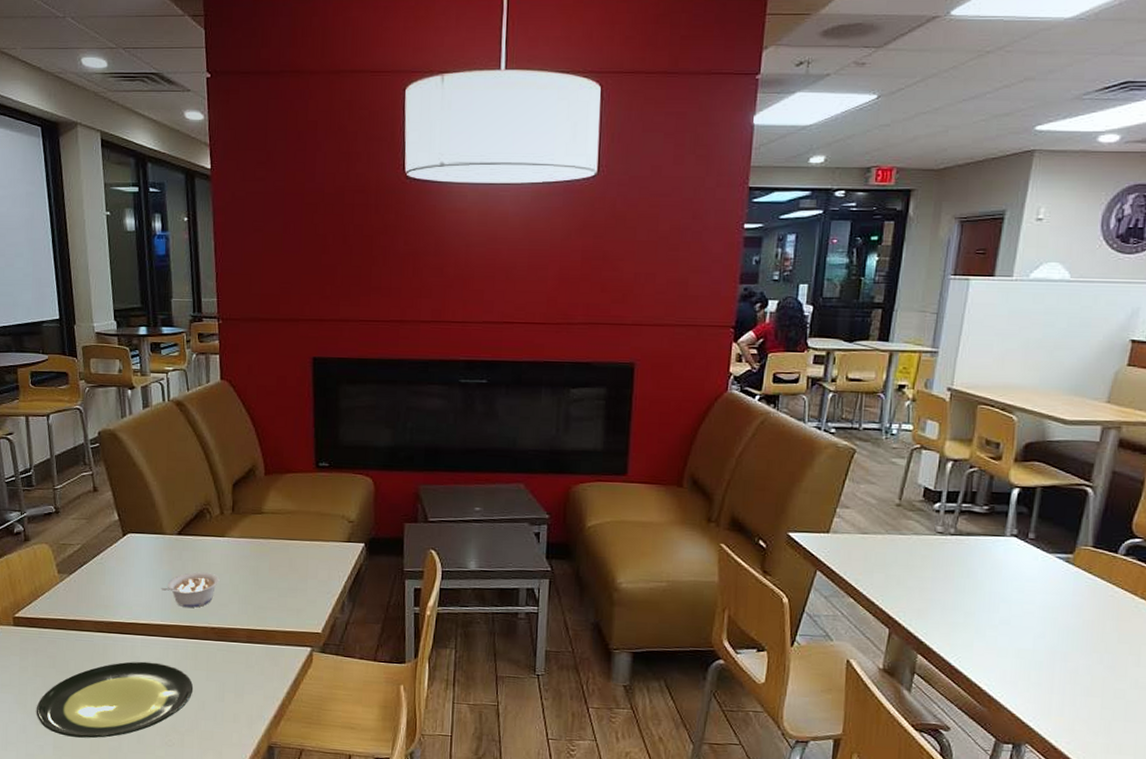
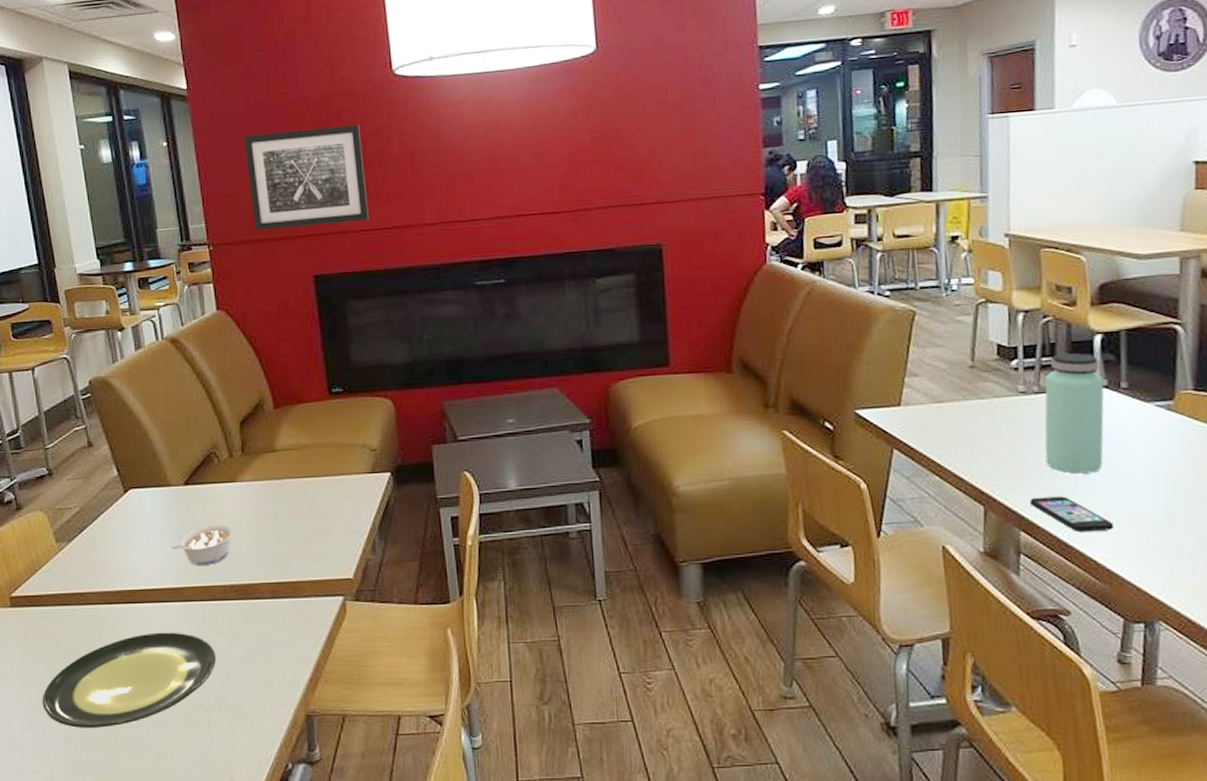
wall art: none [259,219,369,312] -> present [244,124,369,231]
smartphone: none [930,626,1001,662] -> present [1030,496,1114,531]
bottle: none [950,502,1014,611] -> present [1044,353,1105,474]

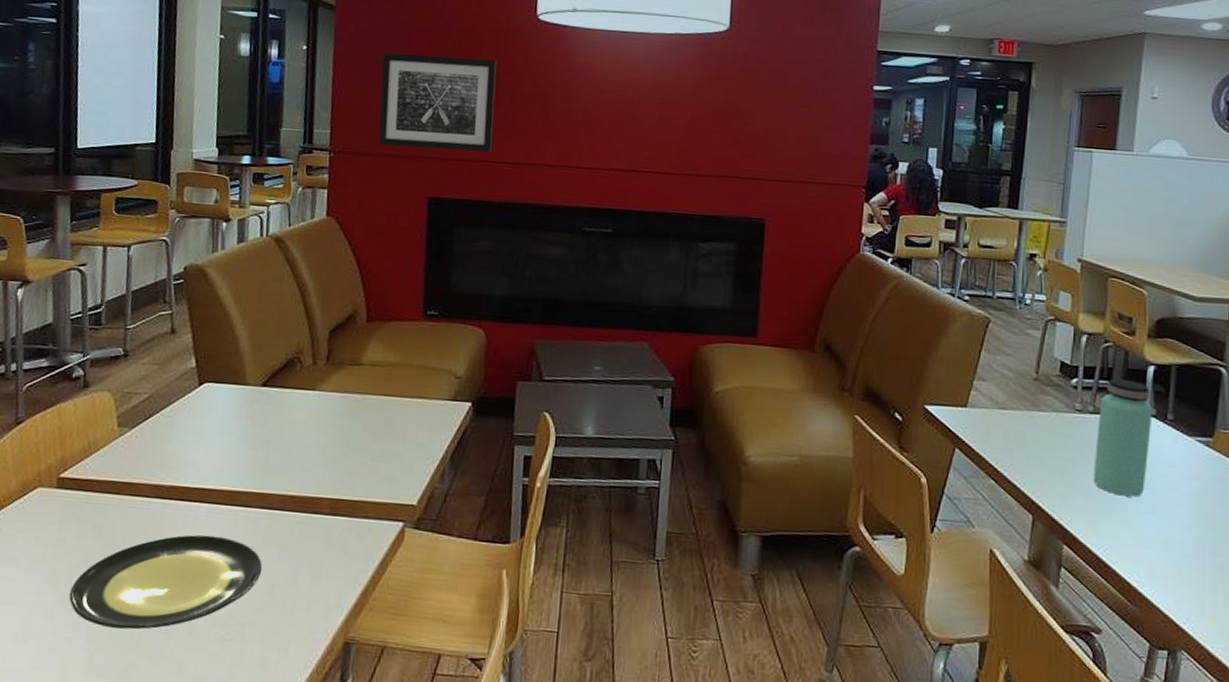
legume: present [170,523,235,565] -> none [236,429,305,472]
smartphone: present [1030,496,1114,531] -> none [1075,513,1149,555]

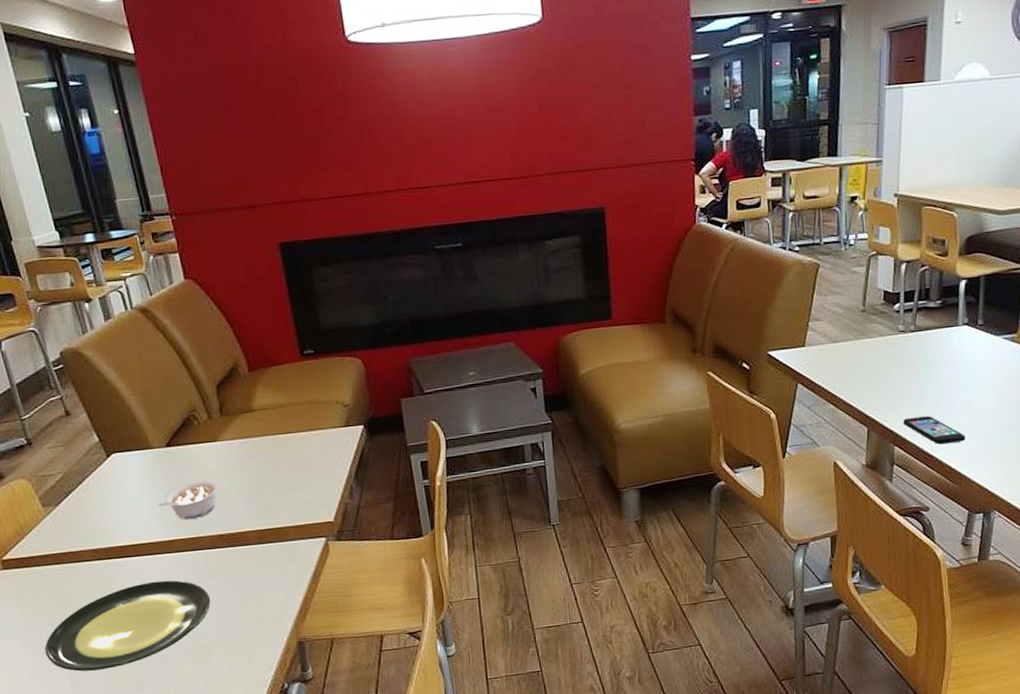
legume: none [236,429,305,472] -> present [158,480,220,519]
wall art: present [378,52,497,153] -> none [198,92,330,200]
smartphone: none [1075,513,1149,555] -> present [903,416,965,444]
bottle: present [1093,379,1152,497] -> none [917,296,965,397]

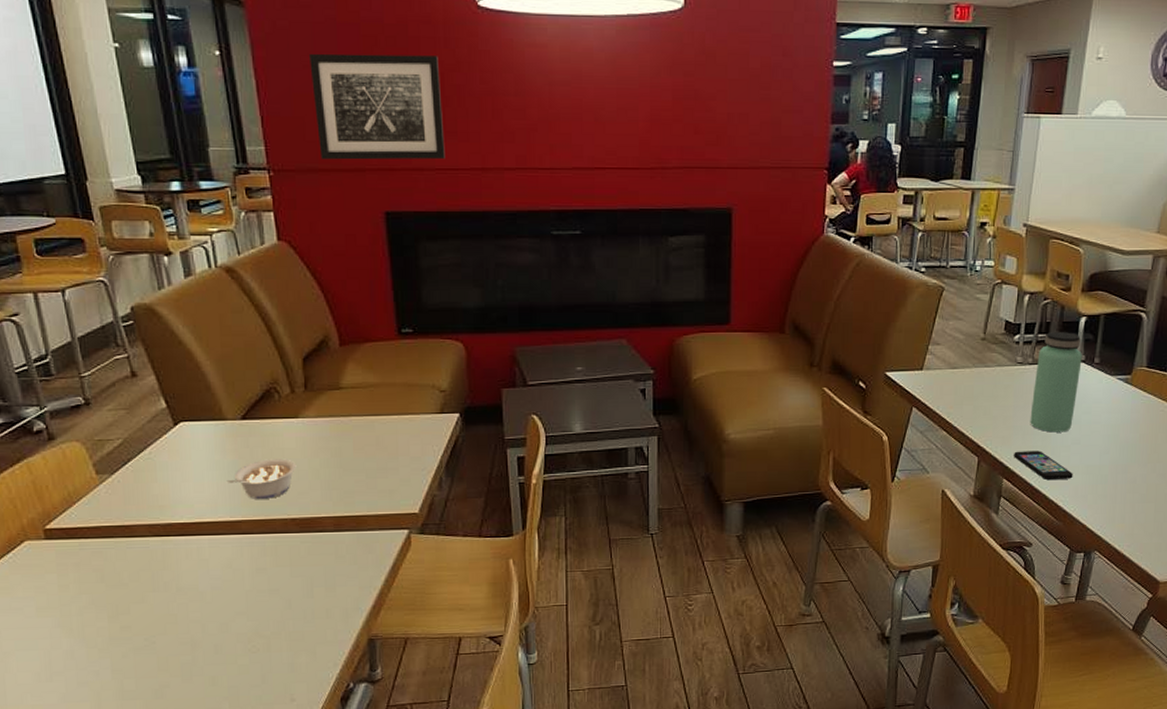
plate: present [44,580,211,672] -> none [85,563,277,657]
wall art: none [198,92,330,200] -> present [309,53,445,160]
bottle: none [917,296,965,397] -> present [1030,332,1082,433]

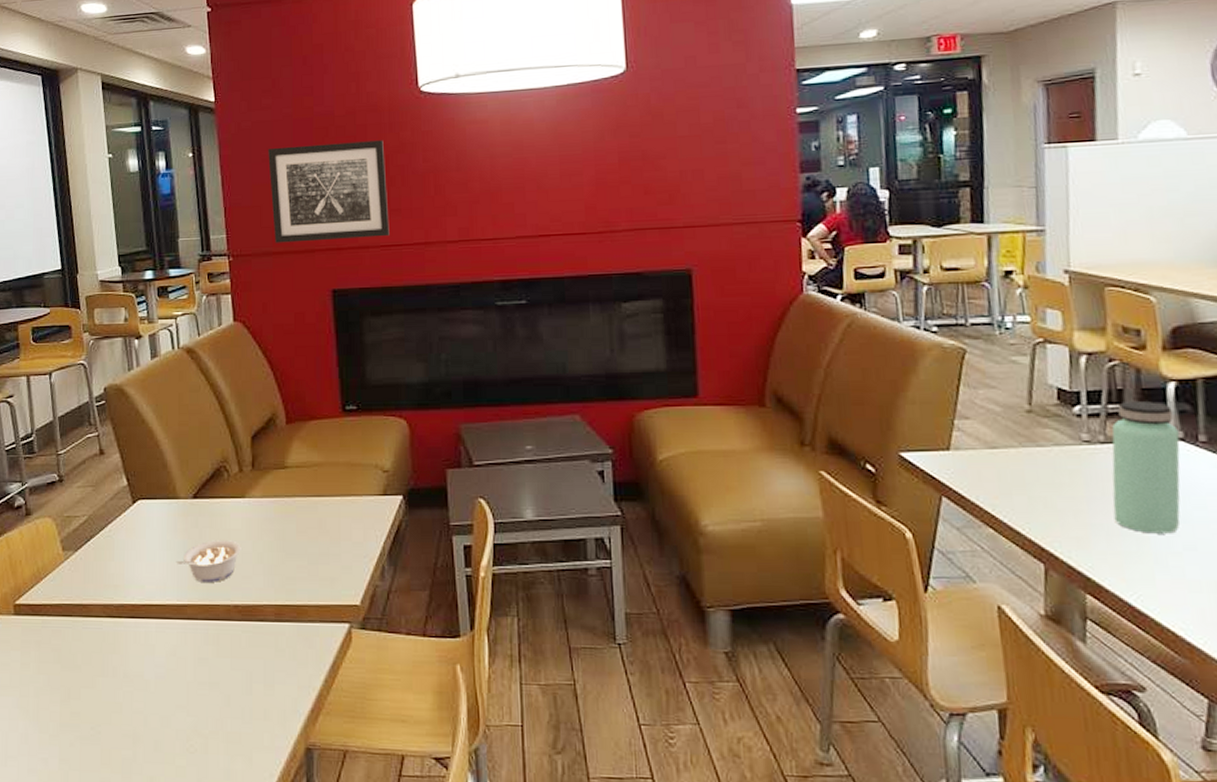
smartphone: present [1014,451,1073,480] -> none [1097,557,1194,599]

